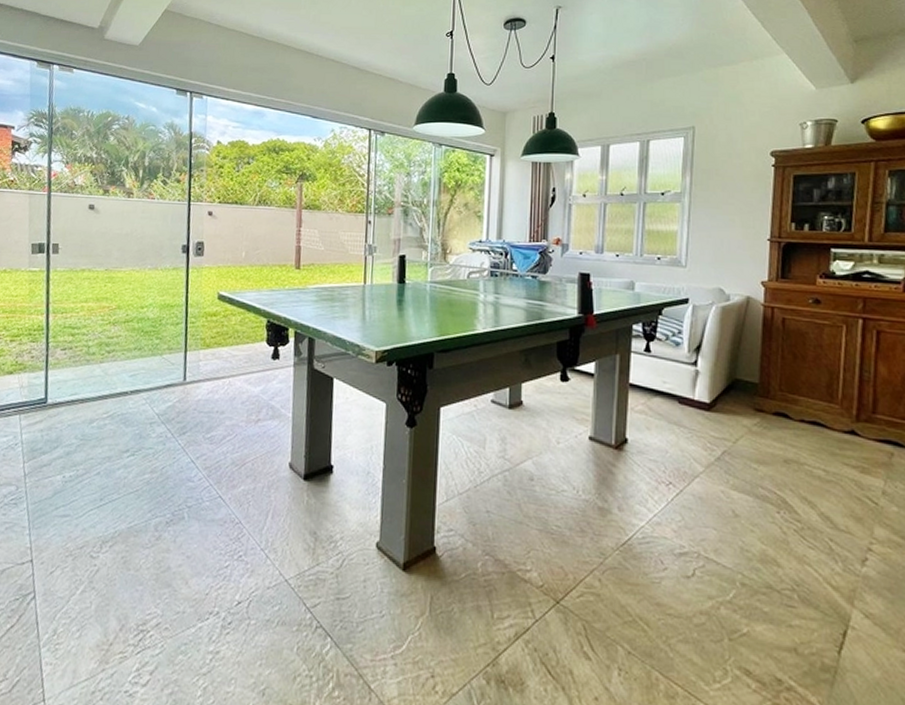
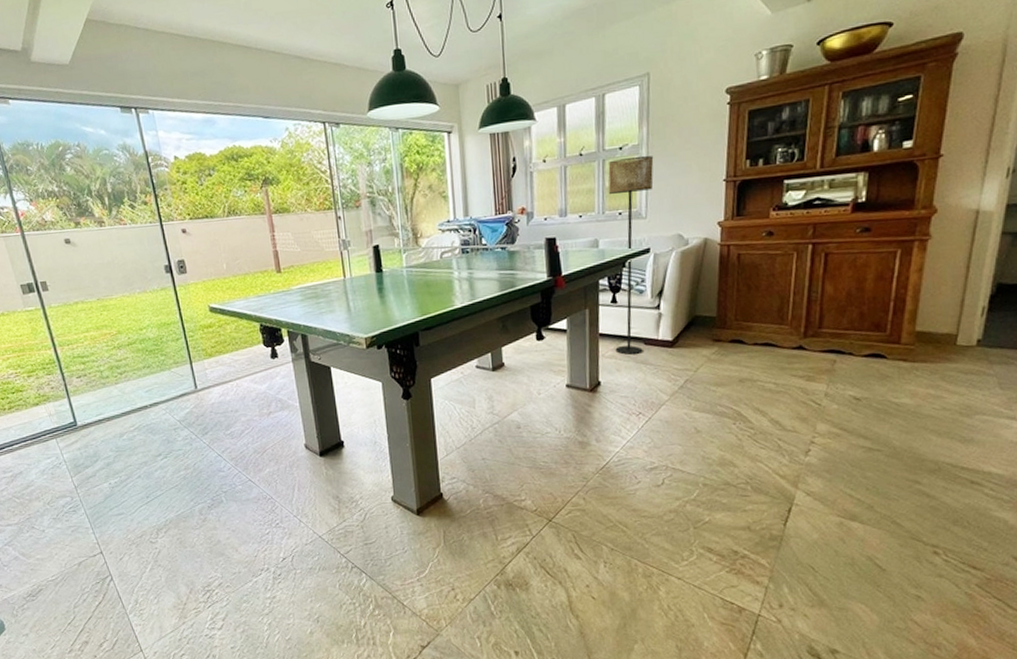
floor lamp: none [646,203,696,413] -> present [608,155,654,355]

